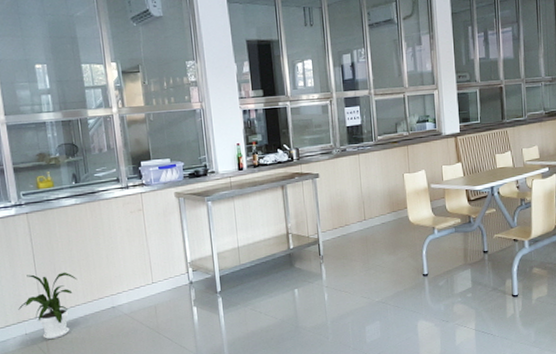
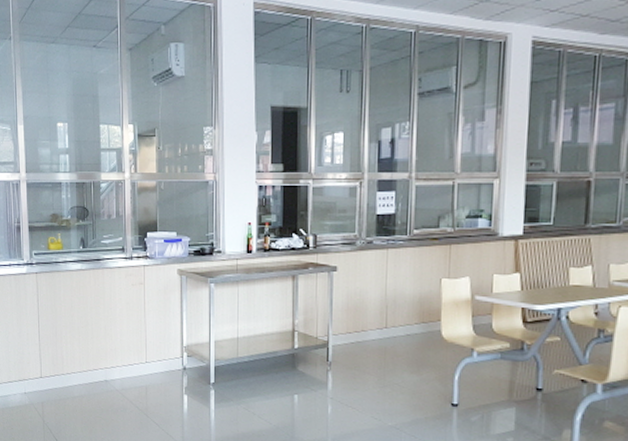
house plant: present [18,272,78,340] -> none [20,334,76,403]

